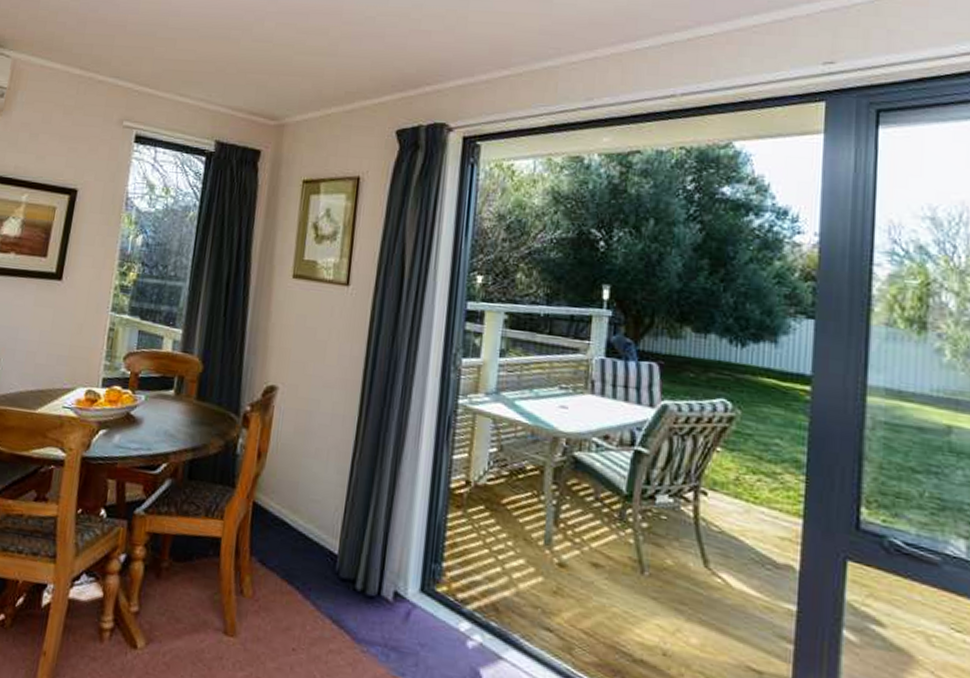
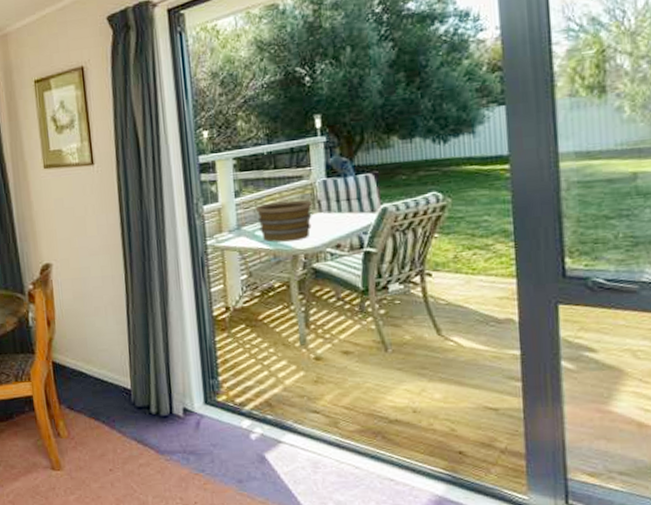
planter pot: none [520,371,585,422] -> present [255,200,313,243]

